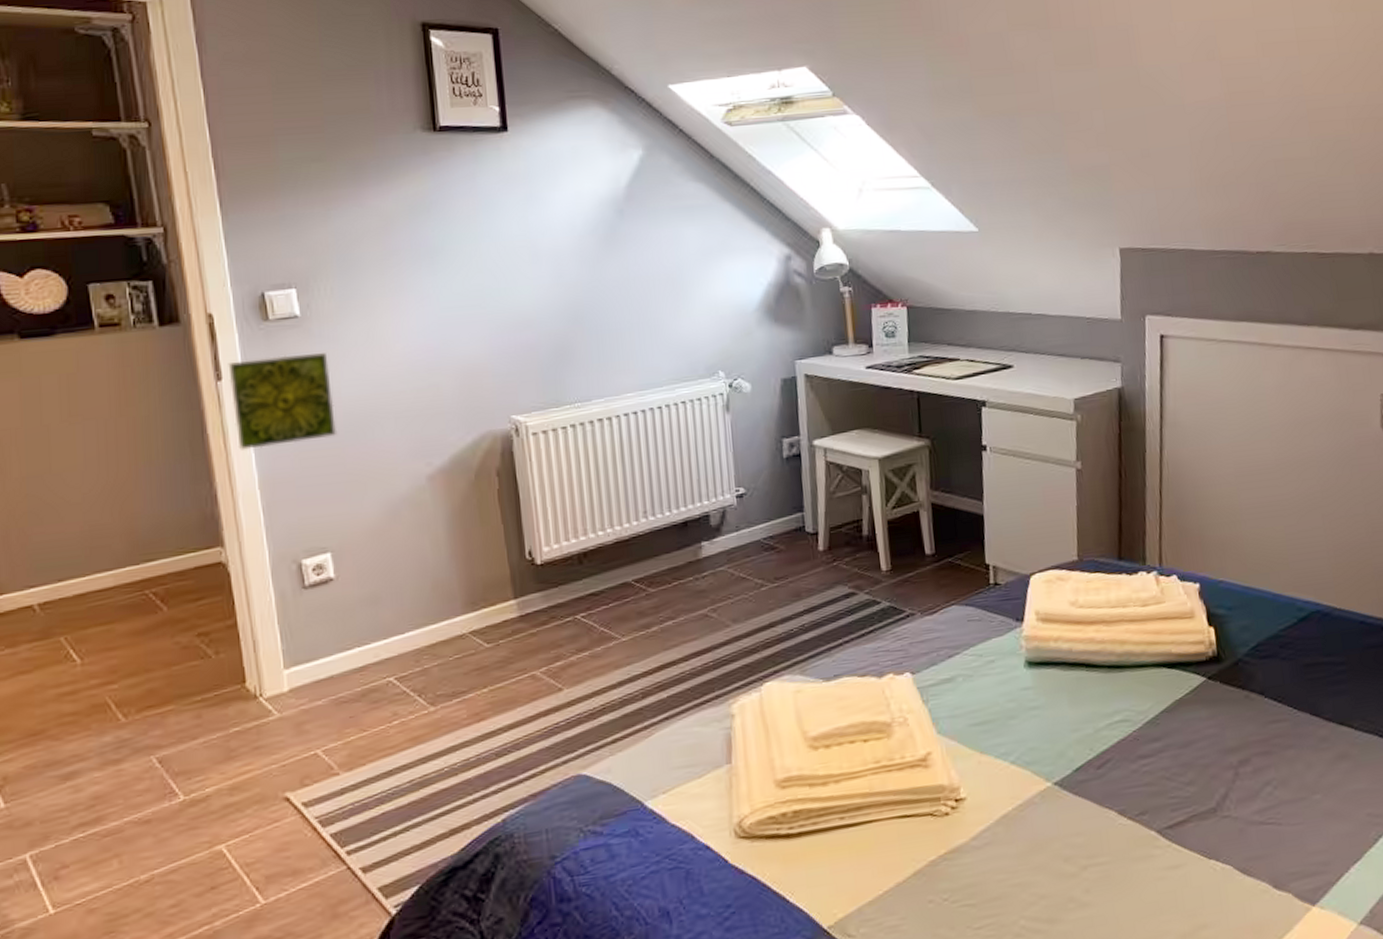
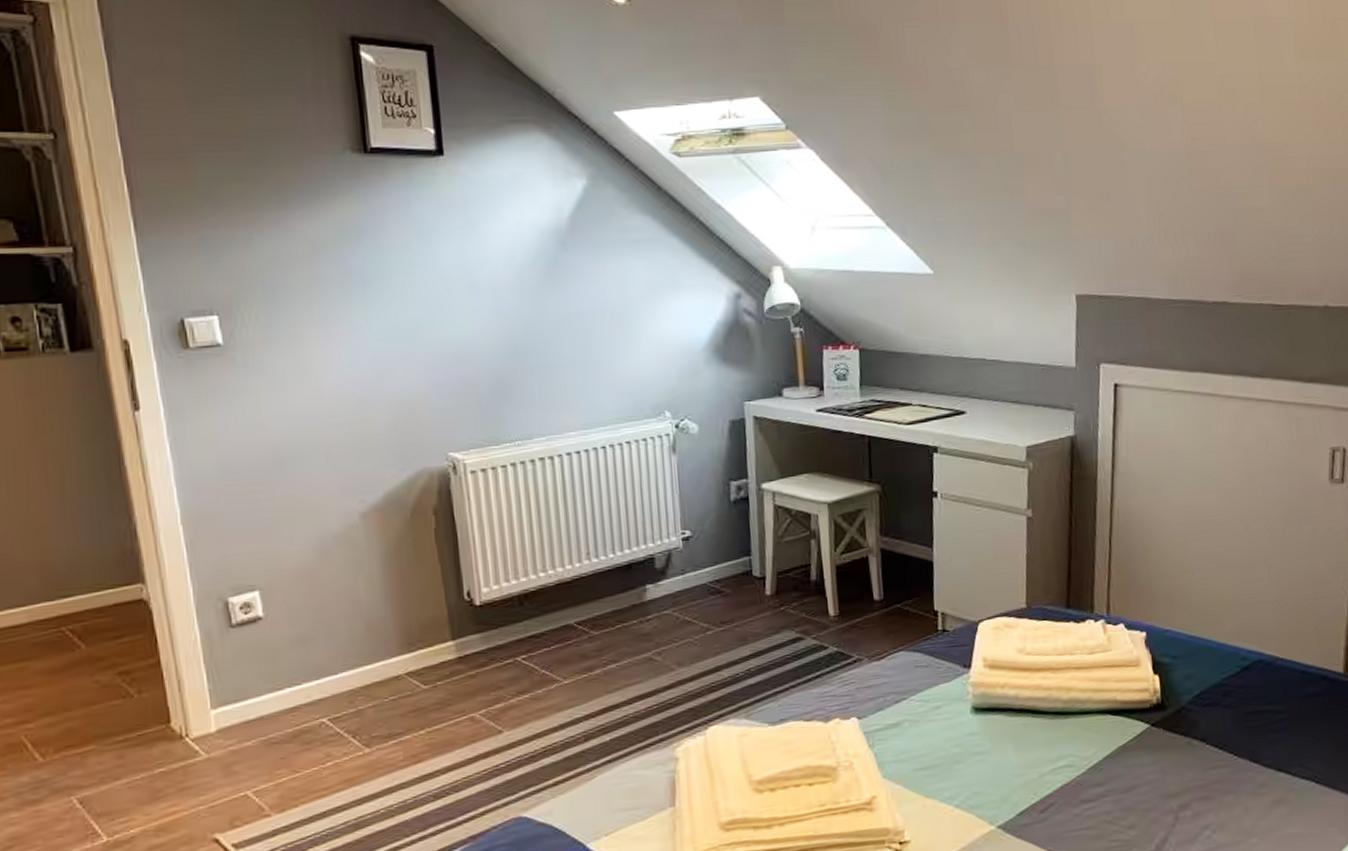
decorative tile: present [228,353,338,450] -> none [146,384,265,484]

